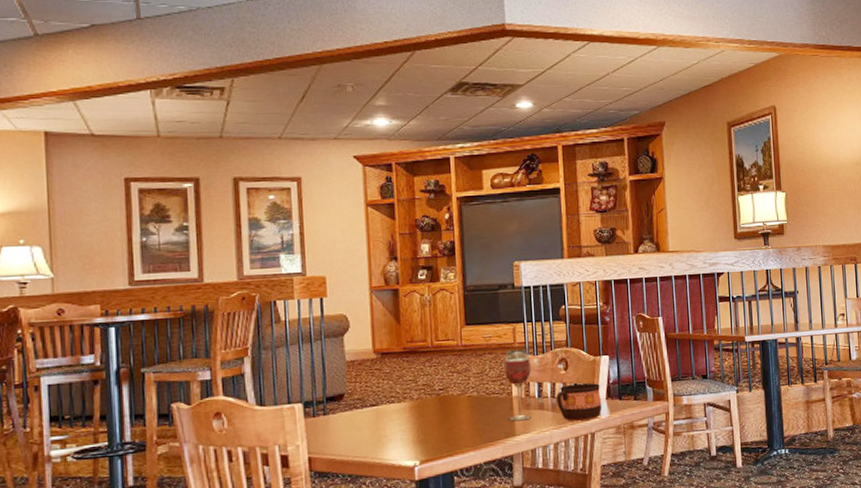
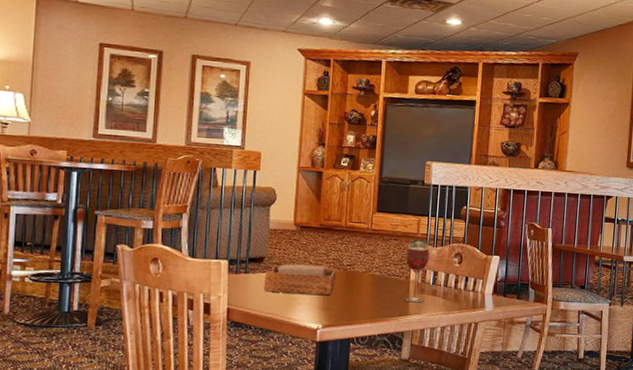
napkin holder: none [347,394,429,433] -> present [263,264,337,296]
cup: present [556,382,603,421] -> none [448,276,488,311]

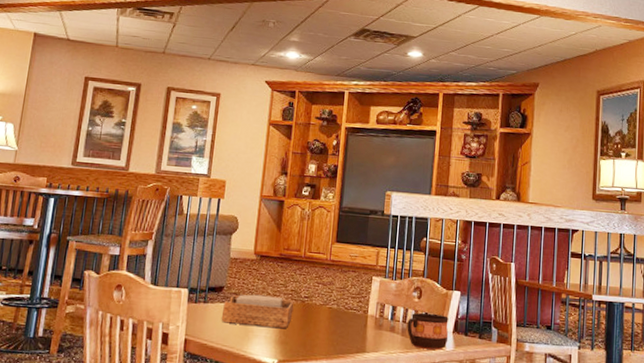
wineglass: present [404,239,430,303] -> none [361,271,389,340]
cup: none [448,276,488,311] -> present [407,312,449,350]

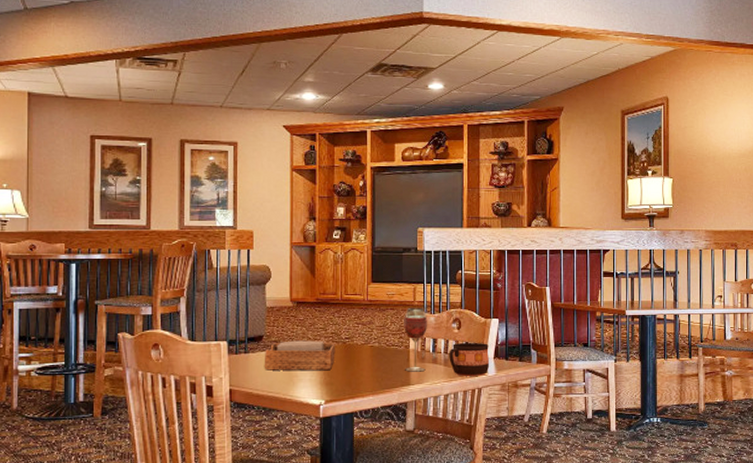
wineglass: none [361,271,389,340] -> present [404,307,428,372]

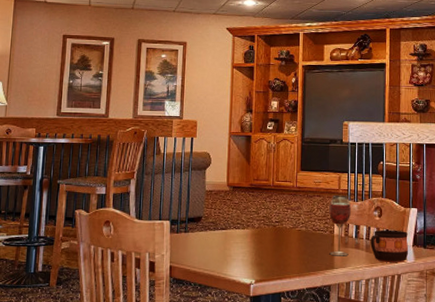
napkin holder: present [264,340,336,371] -> none [201,222,266,252]

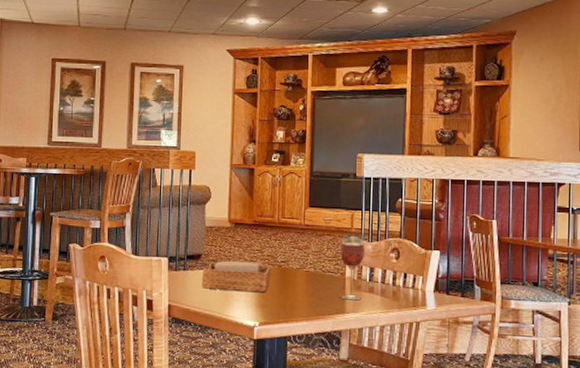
napkin holder: none [201,222,266,252] -> present [201,261,271,293]
cup: present [370,229,409,262] -> none [386,273,430,309]

